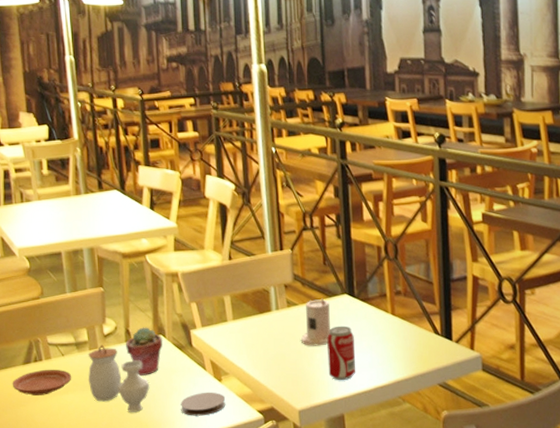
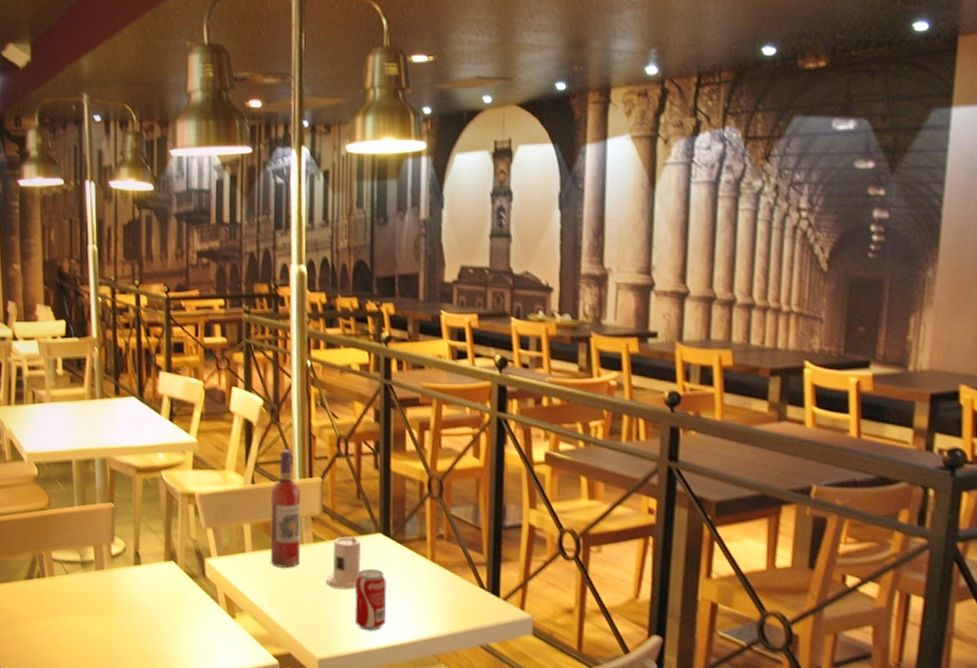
plate: present [12,369,72,396] -> none [12,586,76,615]
jar: present [88,345,150,412] -> none [92,565,157,643]
potted succulent: present [126,327,163,376] -> none [134,550,175,604]
coaster: present [180,392,225,416] -> none [189,628,237,655]
wine bottle: none [247,227,276,332] -> present [270,449,301,568]

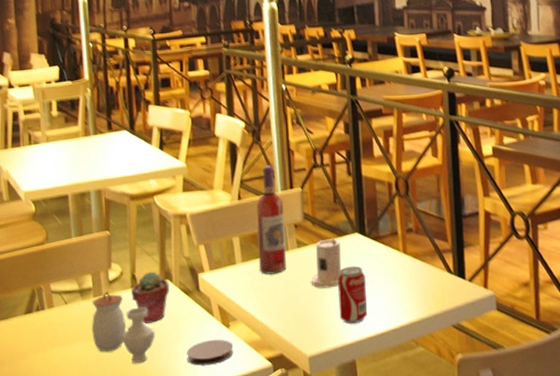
jar: none [92,565,157,643] -> present [91,291,155,363]
potted succulent: none [134,550,175,604] -> present [131,271,170,323]
coaster: none [189,628,237,655] -> present [187,339,233,366]

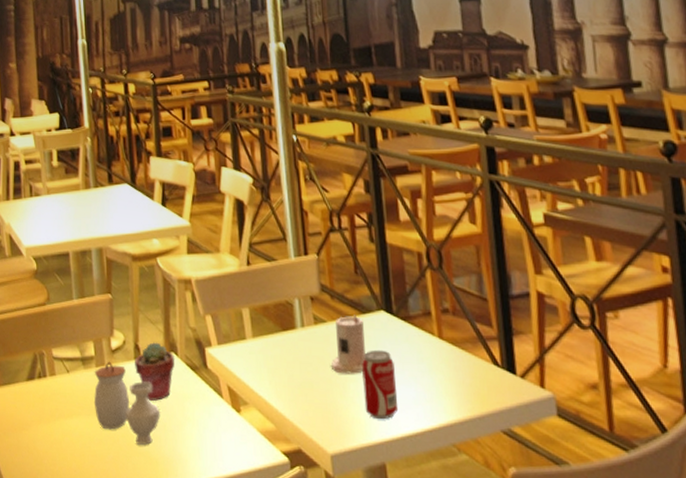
coaster: present [187,339,233,366] -> none [194,425,245,455]
wine bottle: present [256,165,286,274] -> none [268,227,302,354]

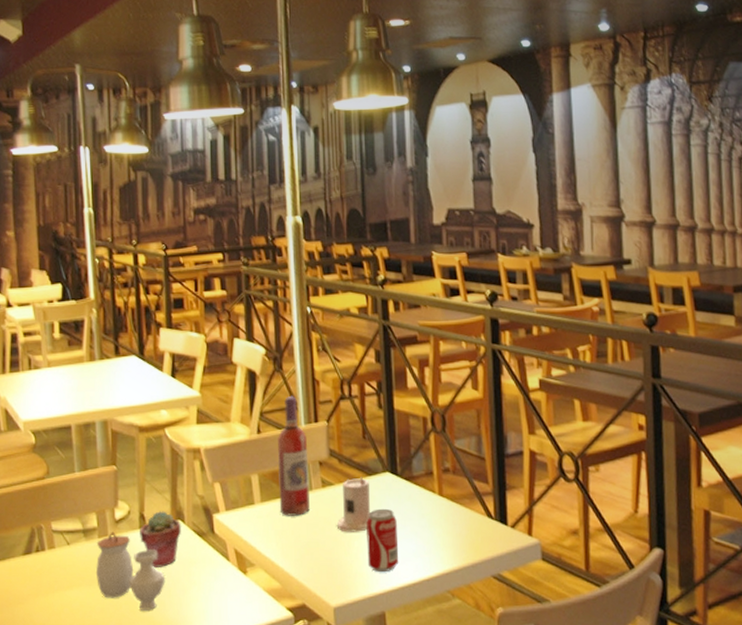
wine bottle: none [268,227,302,354] -> present [277,396,310,516]

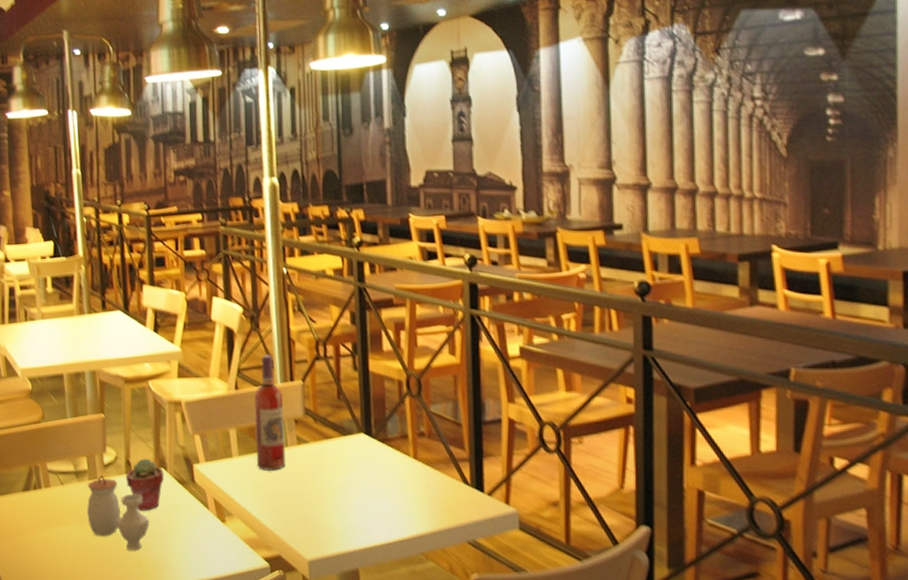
candle: present [337,477,370,533] -> none [312,436,344,490]
beverage can: present [366,508,399,573] -> none [341,468,373,531]

